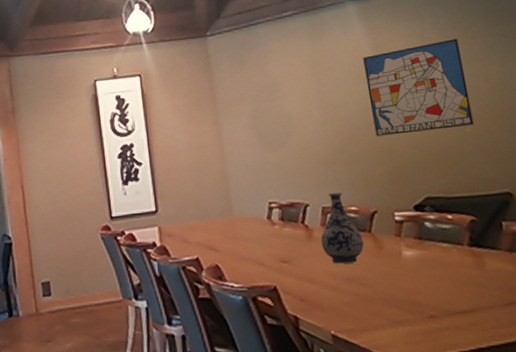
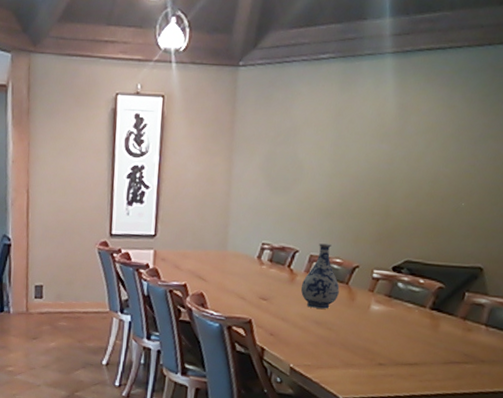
wall art: present [363,38,474,136] -> none [377,111,481,200]

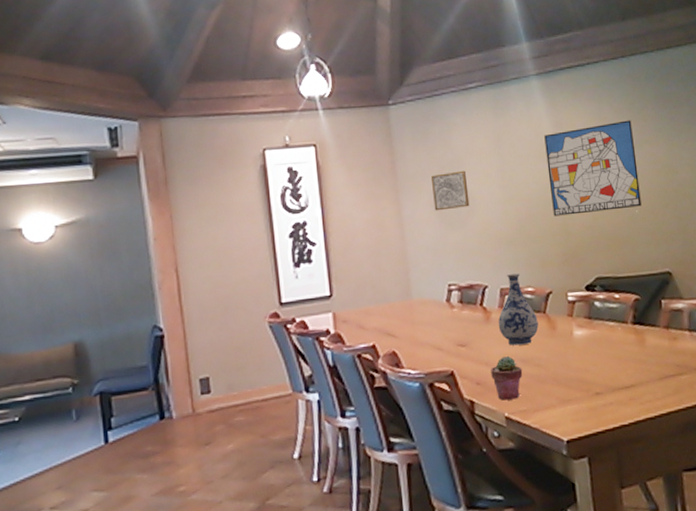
wall art: none [263,139,300,175] -> present [431,170,470,211]
potted succulent: none [285,315,315,354] -> present [490,355,523,401]
wall art: none [377,111,481,200] -> present [544,120,642,216]

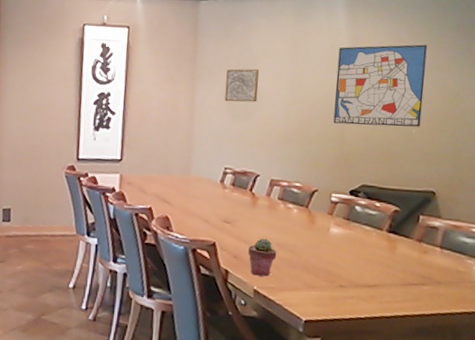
vase: present [498,273,539,346] -> none [262,168,300,232]

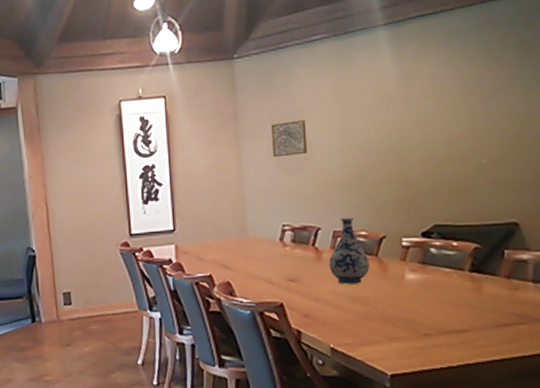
potted succulent: present [248,238,277,277] -> none [319,293,351,333]
vase: none [262,168,300,232] -> present [329,218,370,284]
wall art: present [333,44,427,127] -> none [388,68,491,165]

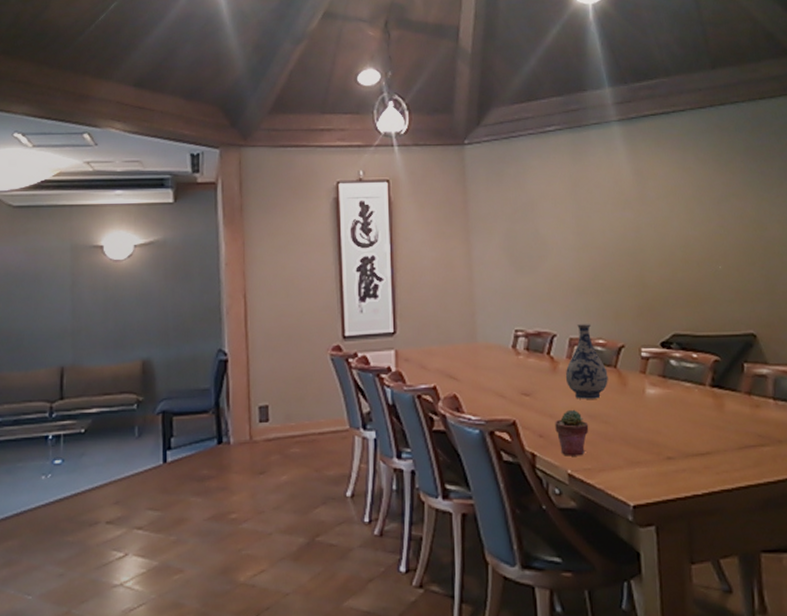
wall art: present [271,119,308,157] -> none [504,214,542,254]
potted succulent: none [319,293,351,333] -> present [555,409,589,456]

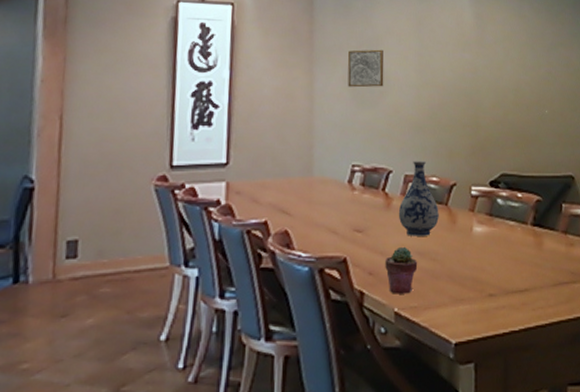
wall art: none [504,214,542,254] -> present [348,49,384,88]

